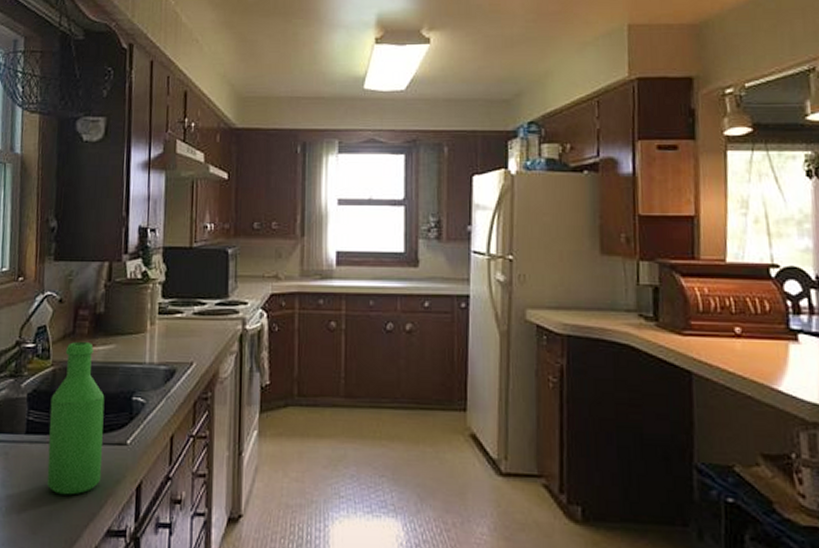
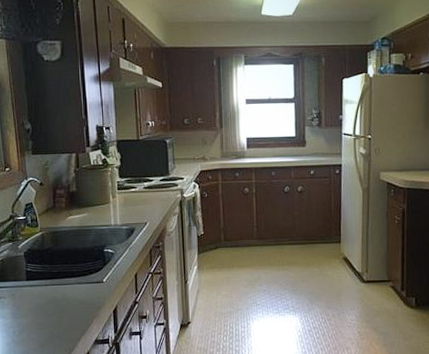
bottle: present [46,341,105,495] -> none [42,212,87,320]

